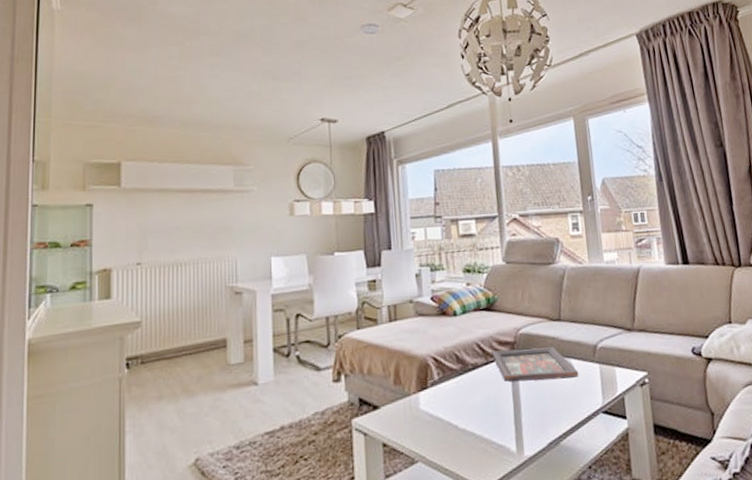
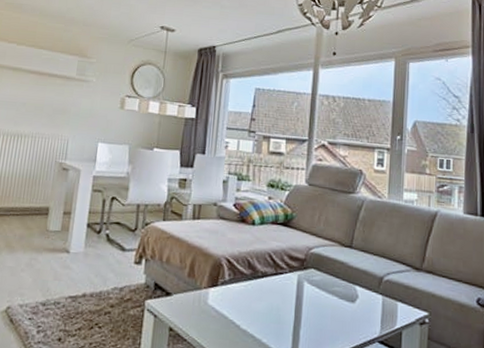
decorative tray: present [492,347,579,382] -> none [282,264,362,304]

